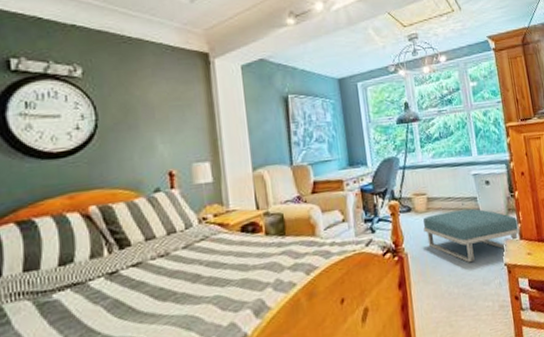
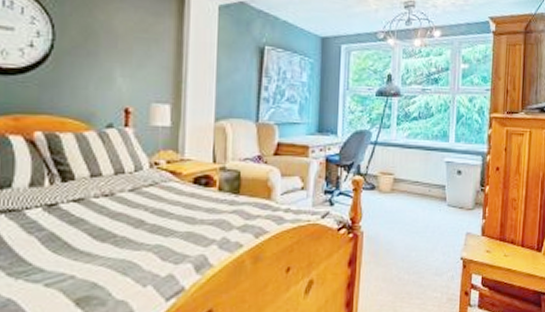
footstool: present [422,208,520,263] -> none [384,196,483,252]

